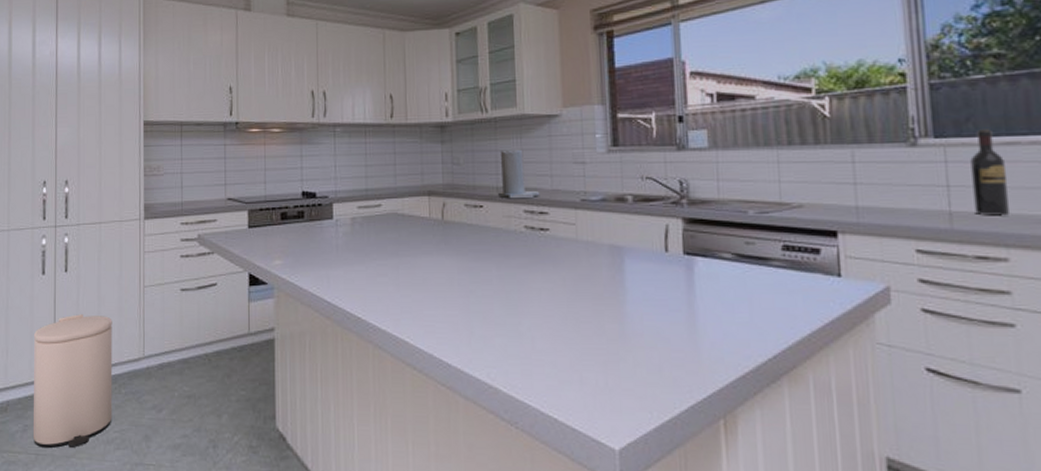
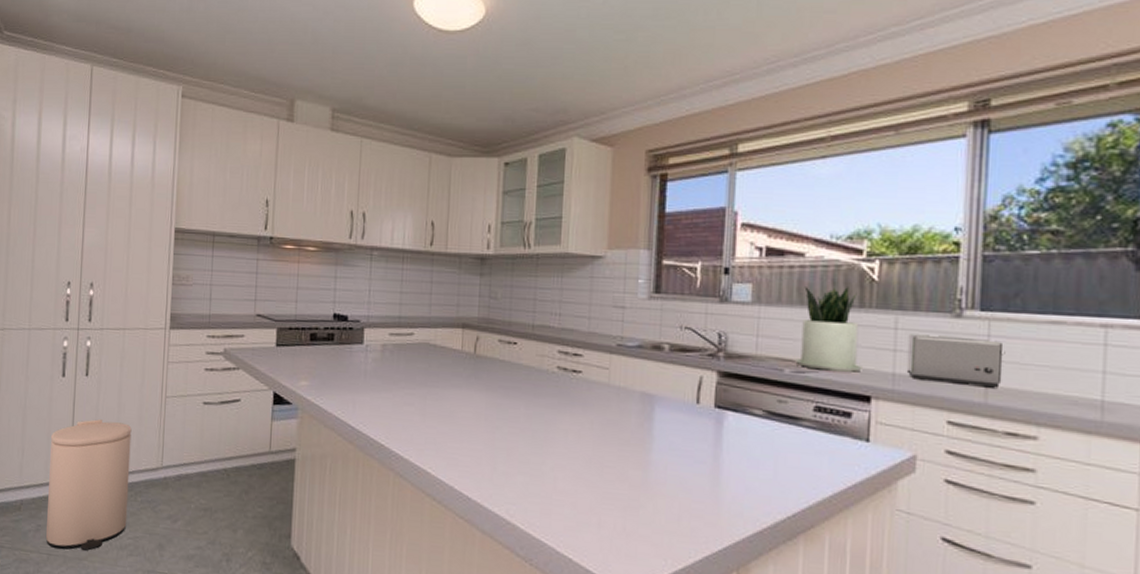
paper towel: present [498,149,540,199] -> none [534,287,576,340]
planter: none [758,125,825,209] -> present [795,287,862,372]
toaster: none [866,164,965,213] -> present [906,334,1005,388]
wine bottle: present [970,129,1011,216] -> none [1011,306,1049,395]

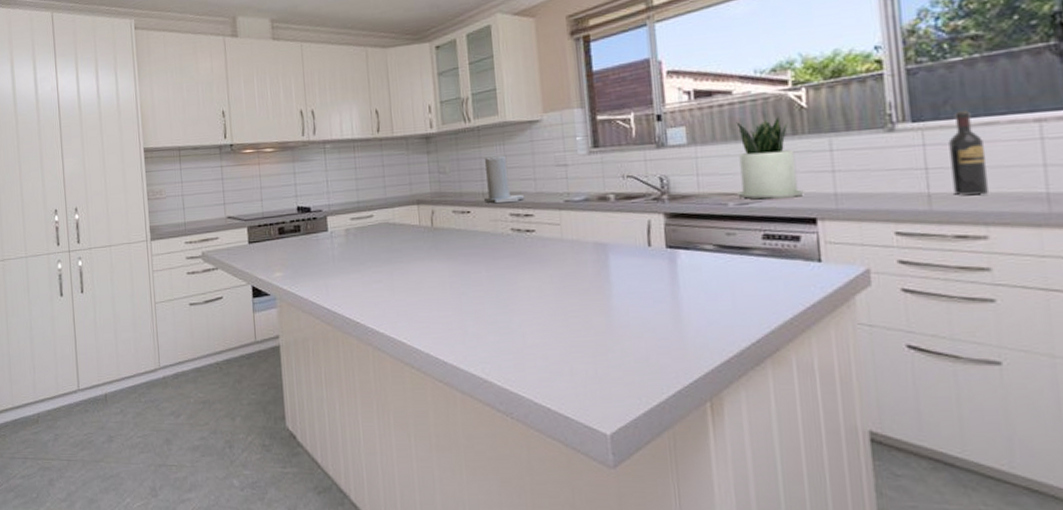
pedal bin: present [46,419,132,552] -> none [57,331,135,454]
paper towel: none [534,287,576,340] -> present [484,155,525,204]
toaster: present [906,334,1005,388] -> none [844,147,944,198]
wine bottle: none [1011,306,1049,395] -> present [948,110,990,196]

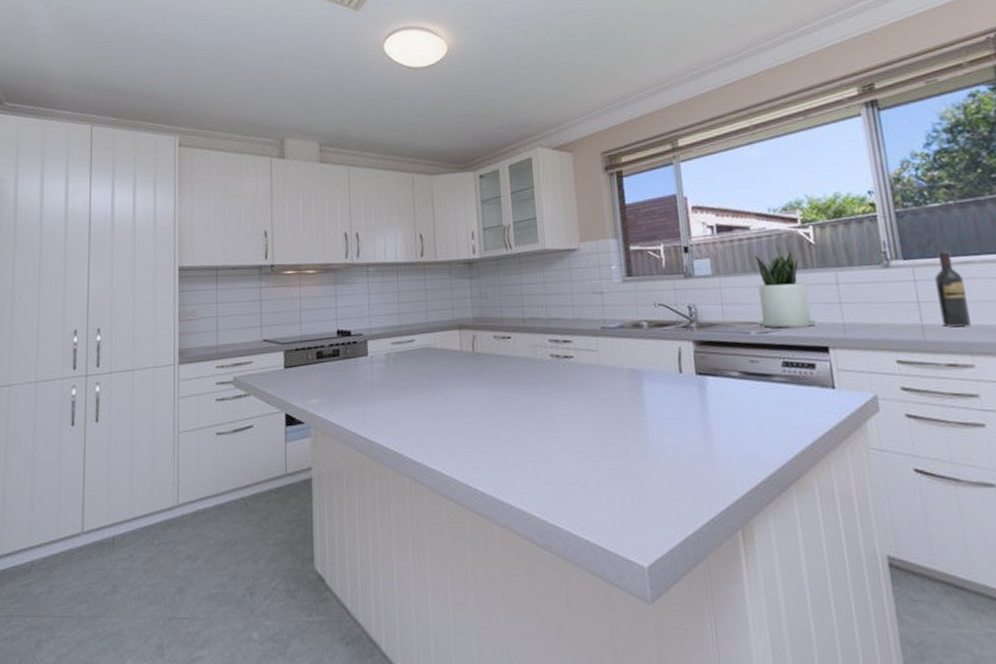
paper towel: present [484,155,525,204] -> none [524,282,564,330]

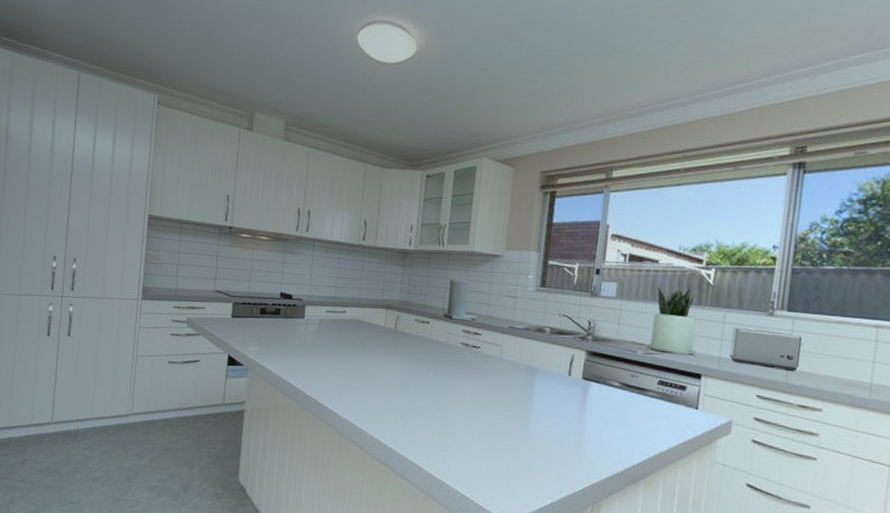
paper towel: none [524,282,564,330] -> present [443,278,477,321]
toaster: none [849,283,934,328] -> present [729,327,804,371]
wine bottle: present [934,250,972,328] -> none [805,309,836,377]

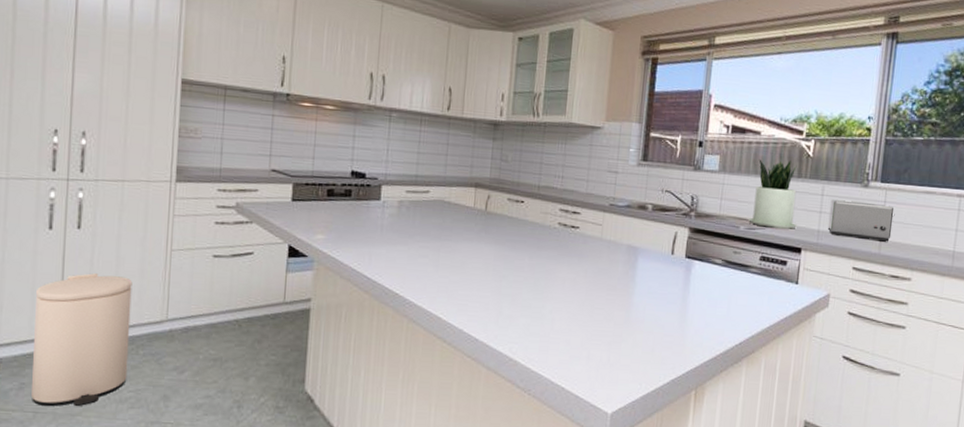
pedal bin: none [30,372,107,482] -> present [31,273,132,407]
paper towel: present [443,278,477,321] -> none [539,153,576,200]

